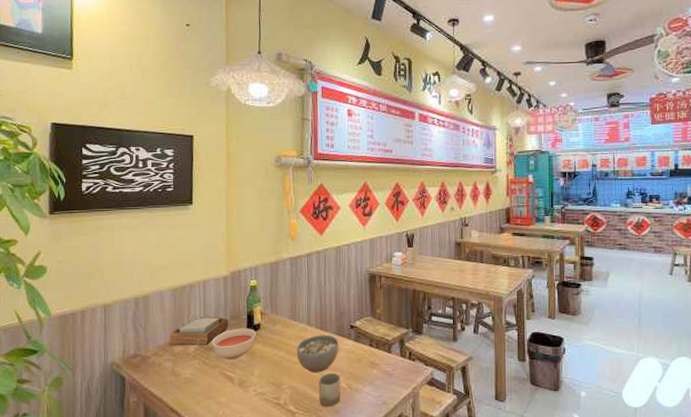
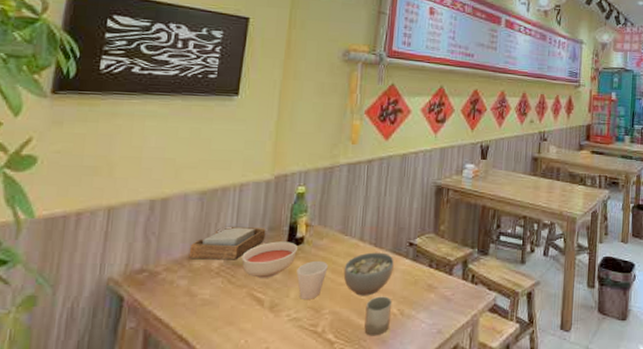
cup: none [257,343,283,377] -> present [296,260,328,299]

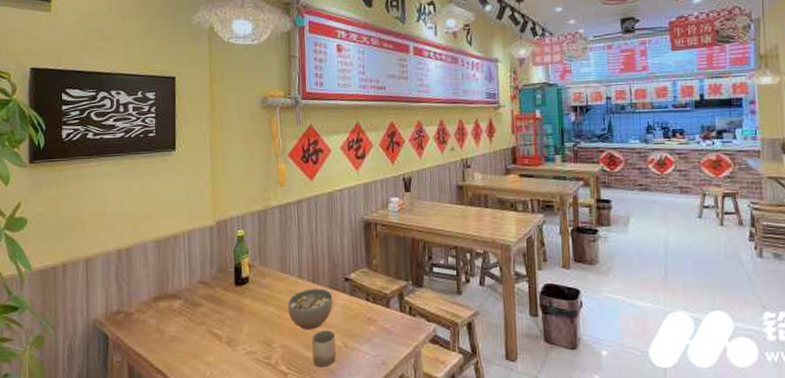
napkin holder: present [189,226,266,260] -> none [154,269,215,301]
bowl: present [241,241,298,279] -> none [198,282,245,317]
cup: present [296,260,328,299] -> none [246,298,273,334]

